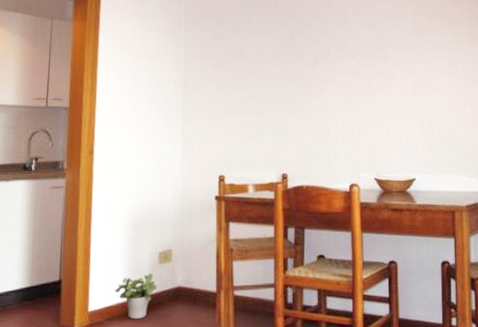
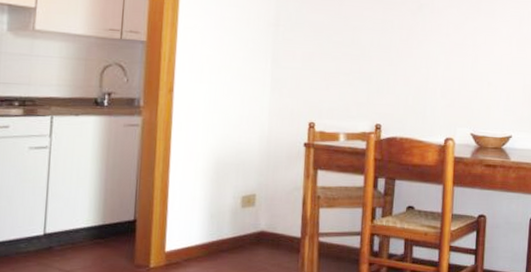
potted plant: present [114,273,157,319] -> none [193,217,239,260]

